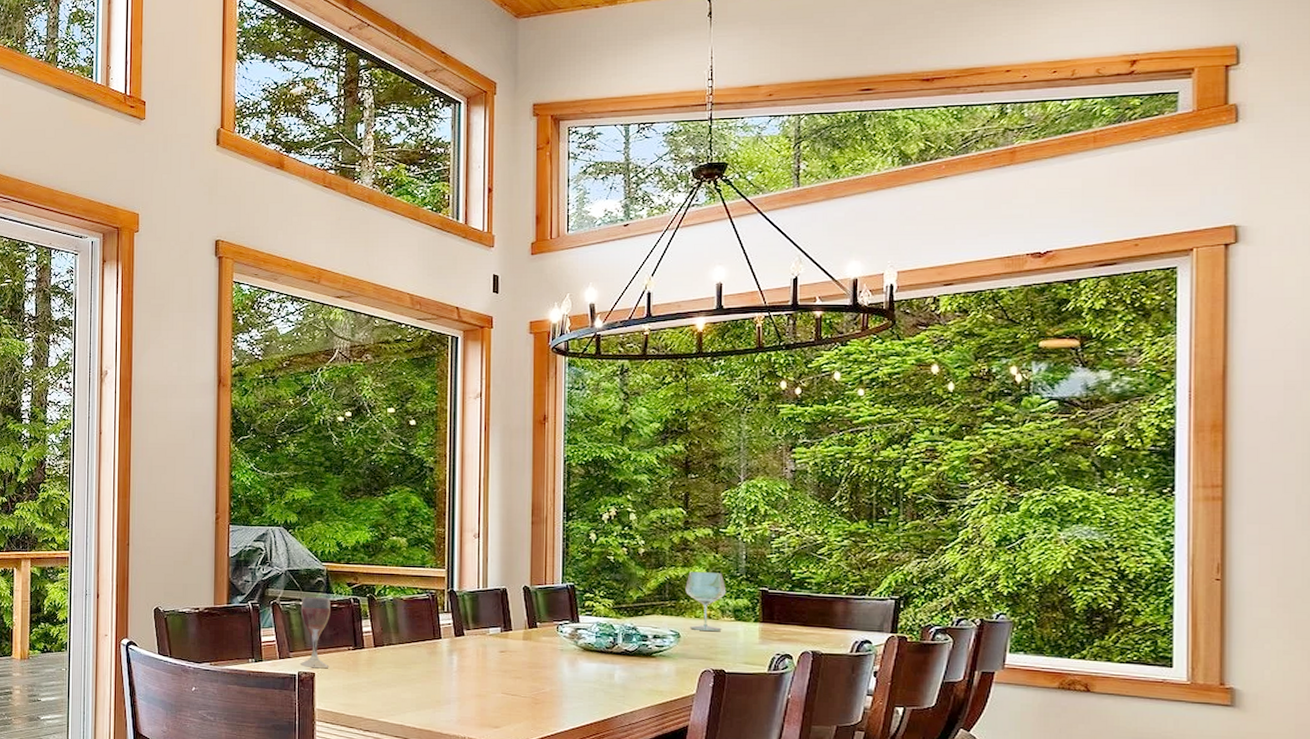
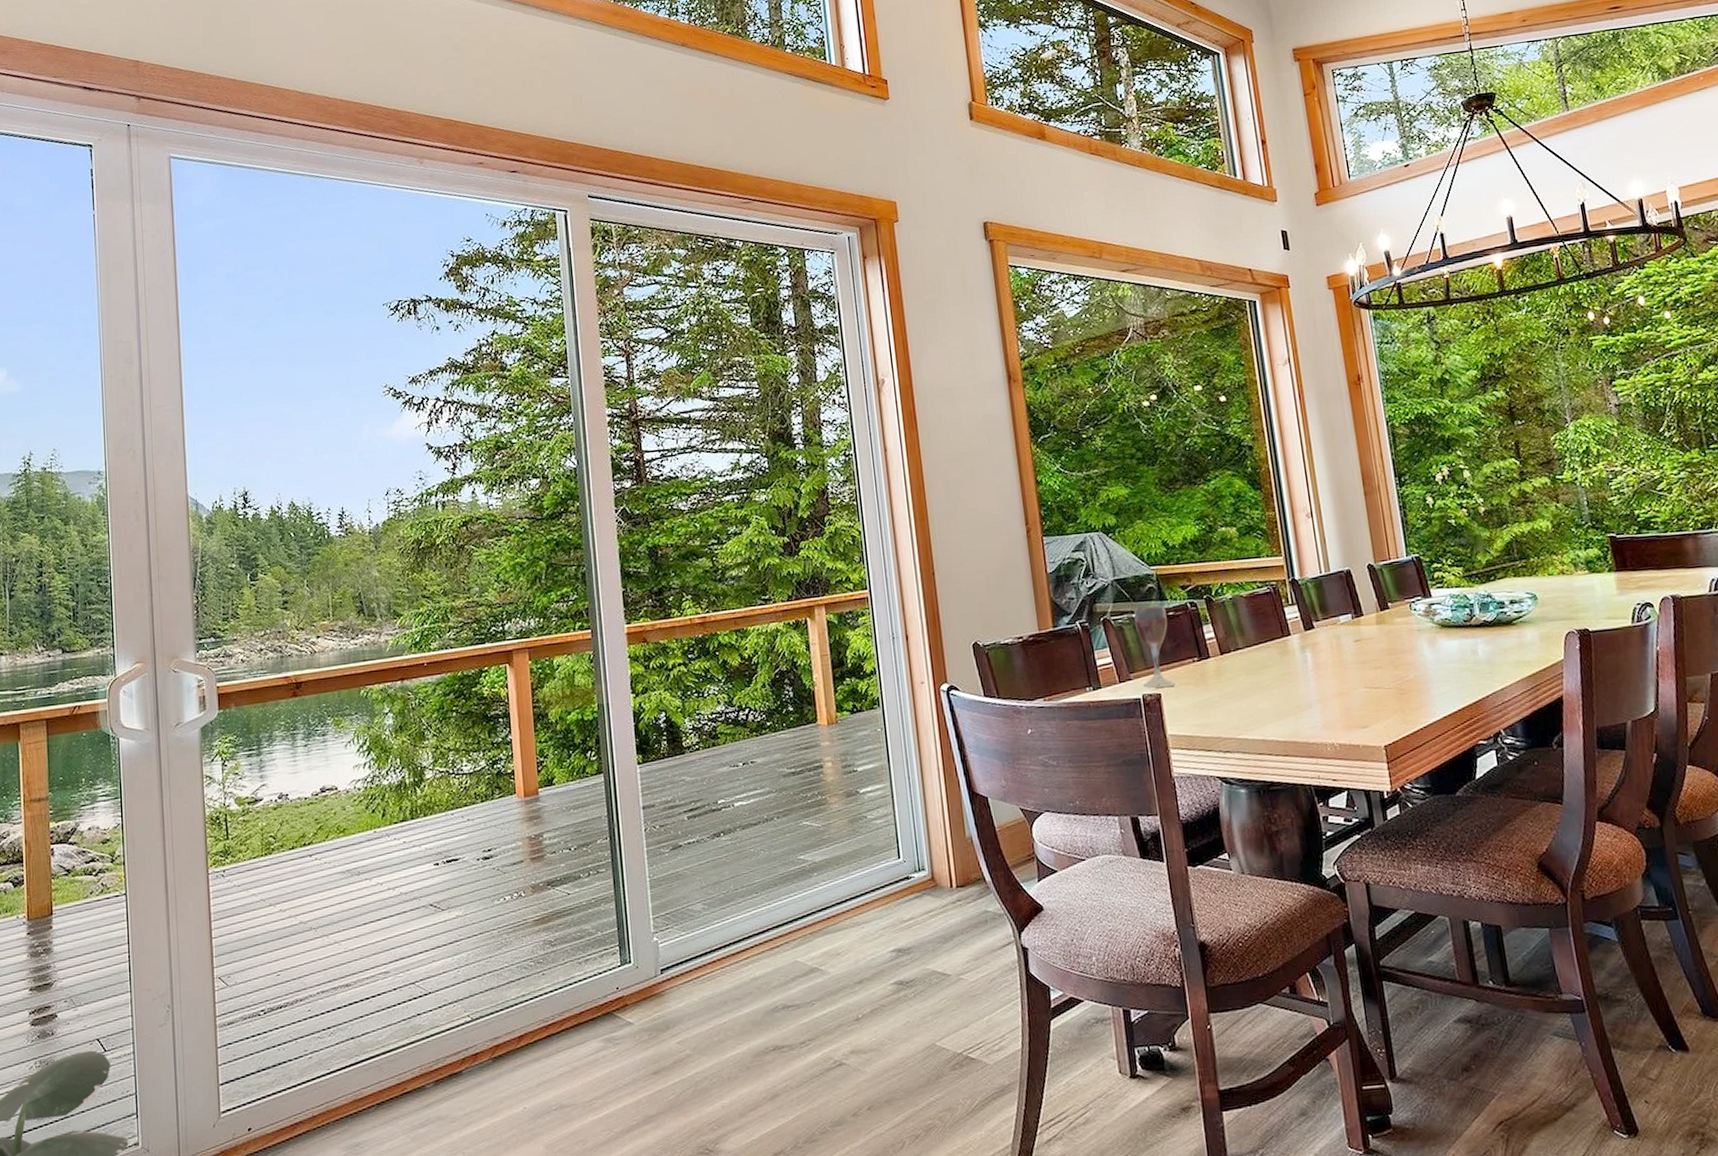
wine glass: present [685,572,727,631] -> none [1532,523,1578,589]

